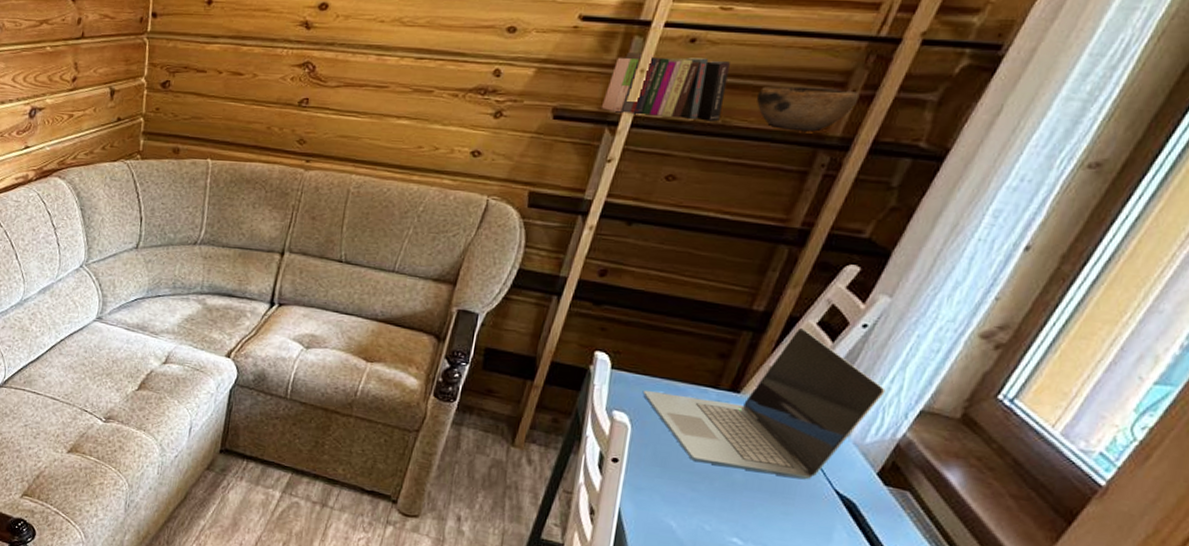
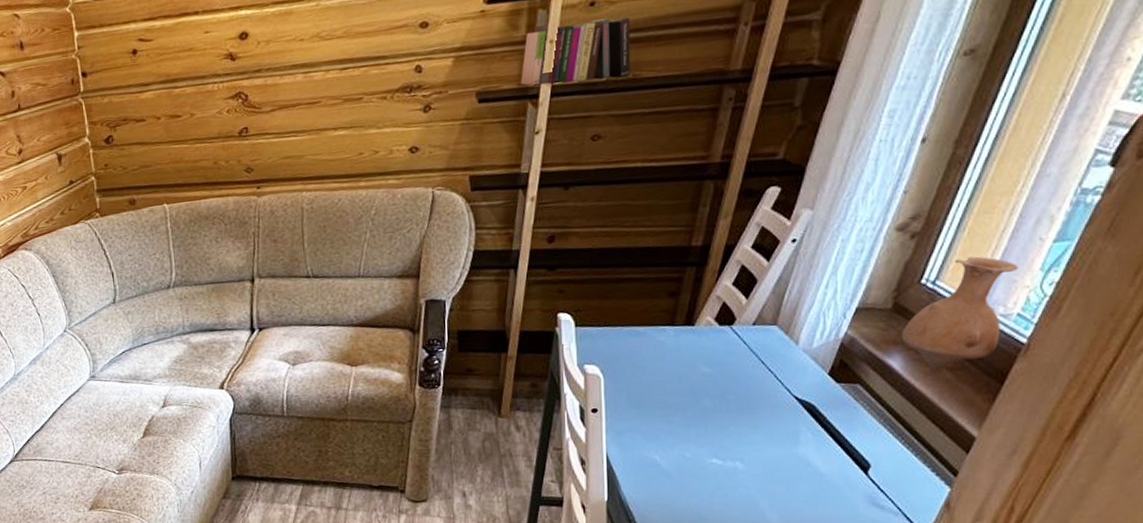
laptop: present [642,327,886,480] -> none [607,253,822,397]
decorative bowl: present [757,86,860,132] -> none [660,24,752,73]
vase: none [965,381,1110,493] -> present [901,256,1019,368]

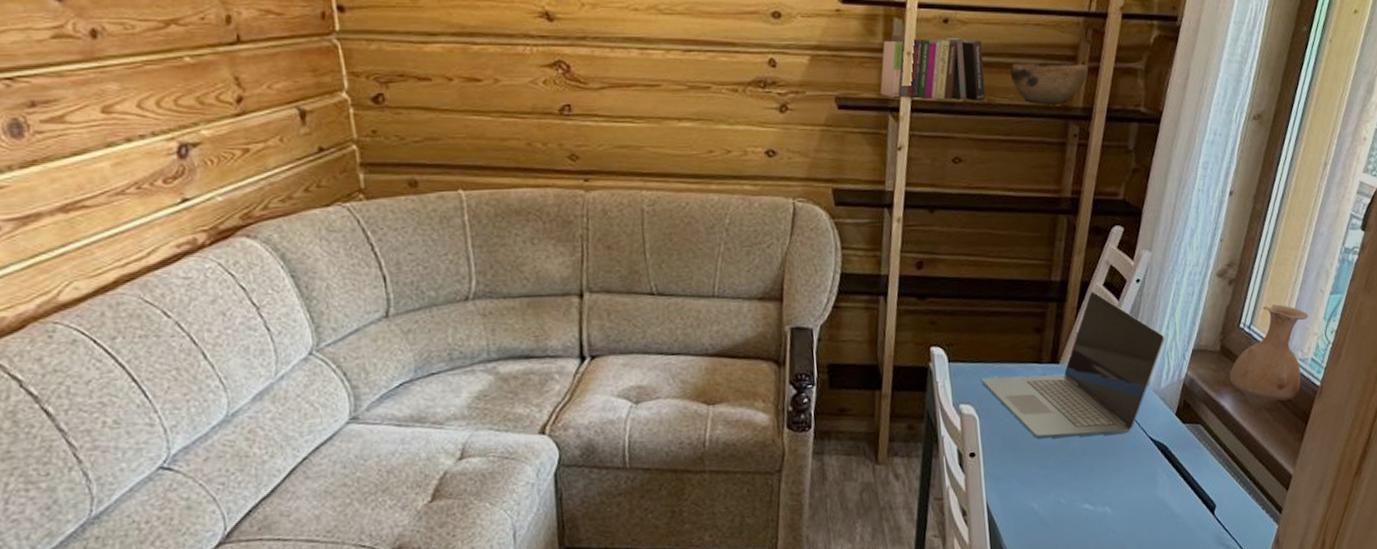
laptop: none [607,253,822,397] -> present [980,290,1165,439]
decorative bowl: none [660,24,752,73] -> present [1010,62,1089,105]

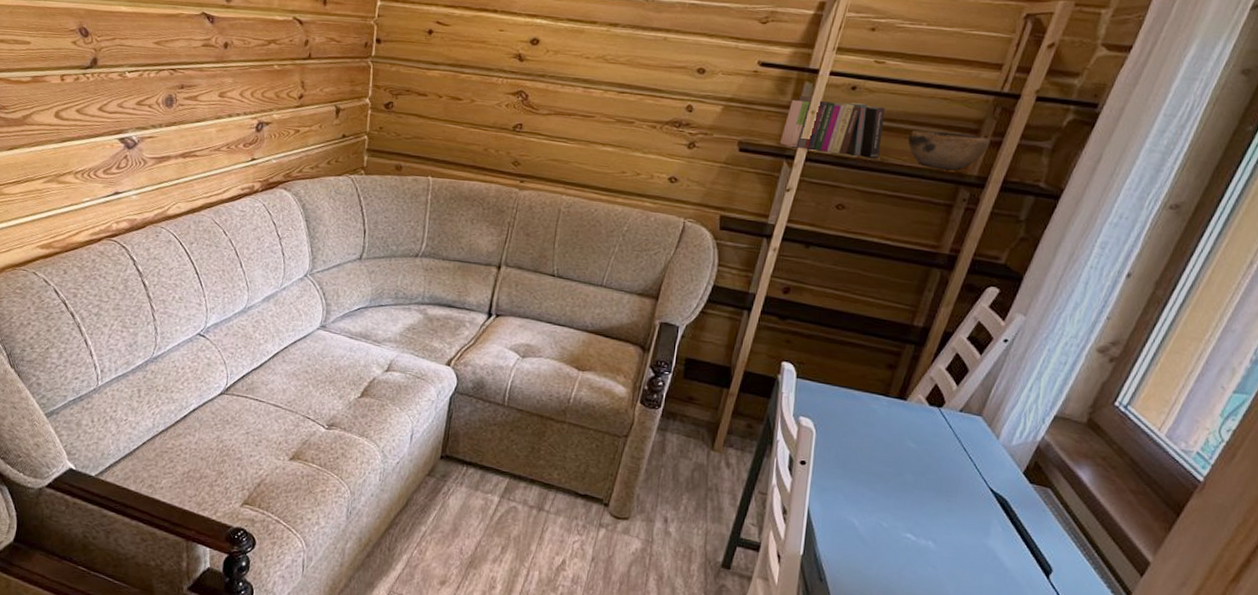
laptop: present [980,290,1165,439] -> none [824,341,1026,480]
vase: present [1229,304,1309,409] -> none [1092,390,1202,489]

